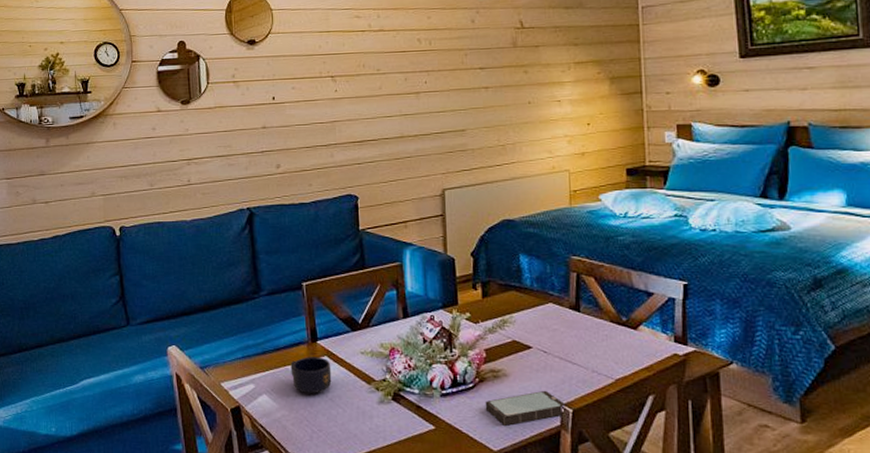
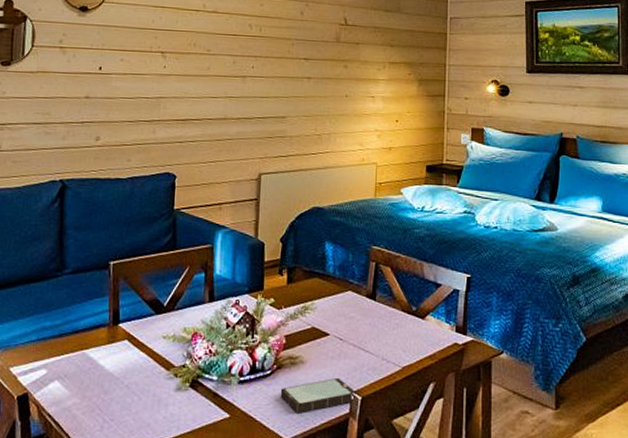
mug: present [290,357,332,394] -> none [87,340,131,381]

